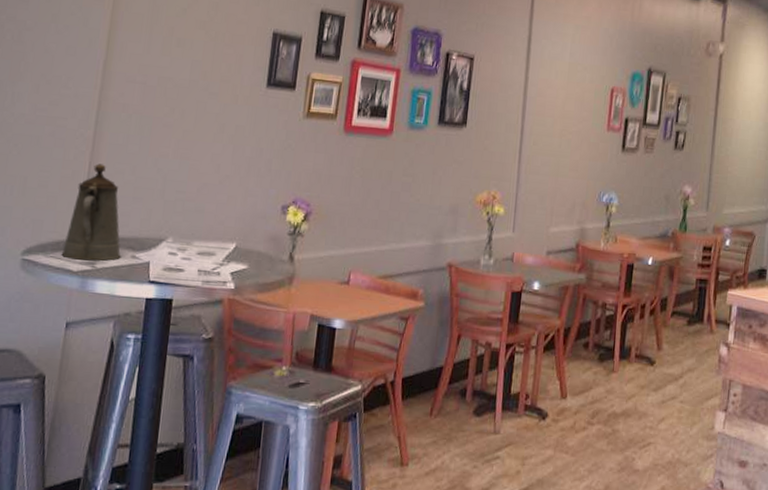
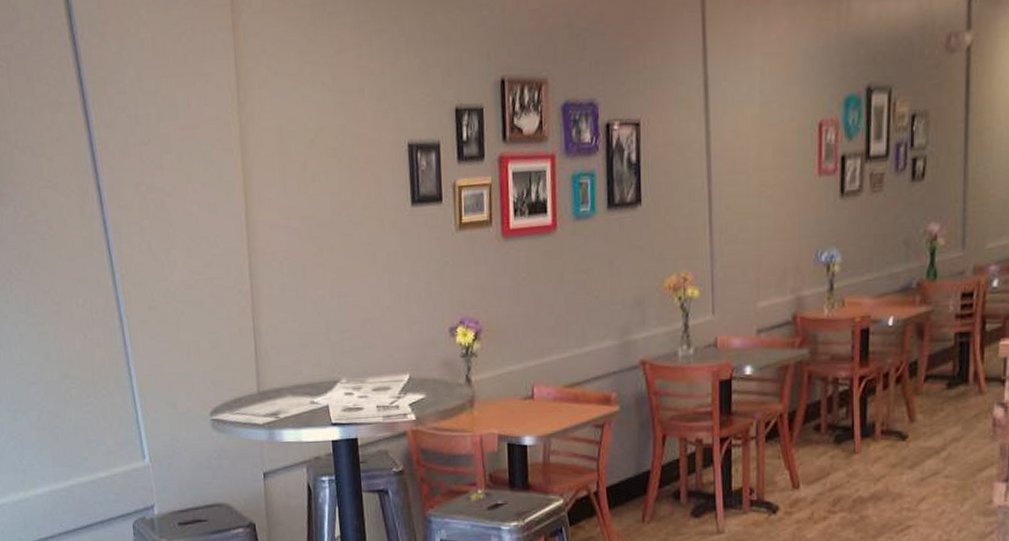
coffee pot: present [61,163,121,261] -> none [245,316,301,413]

